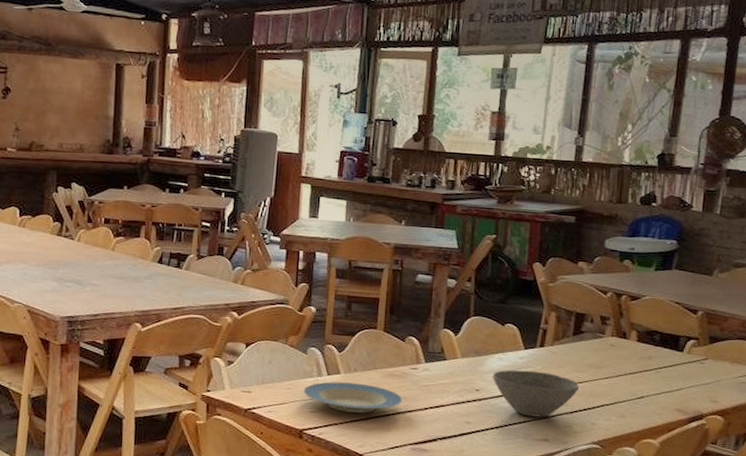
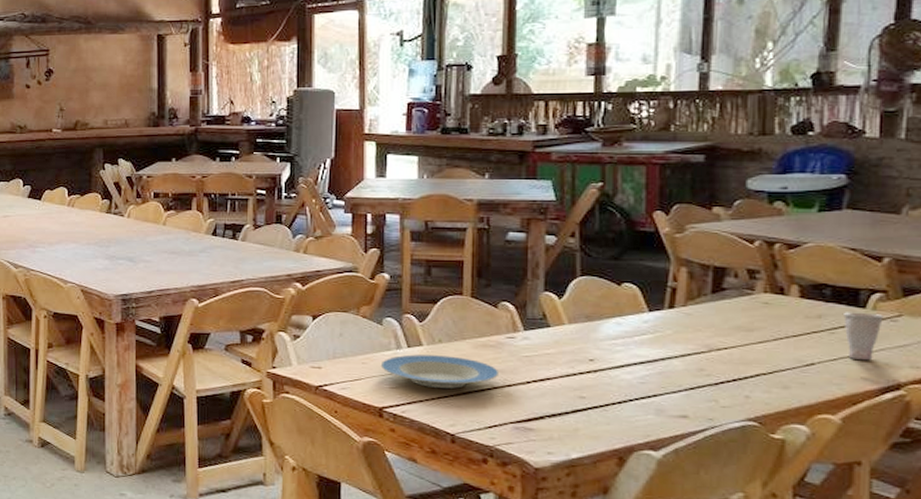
bowl: present [492,369,580,418] -> none [609,335,725,390]
cup: none [666,354,695,396] -> present [842,312,883,361]

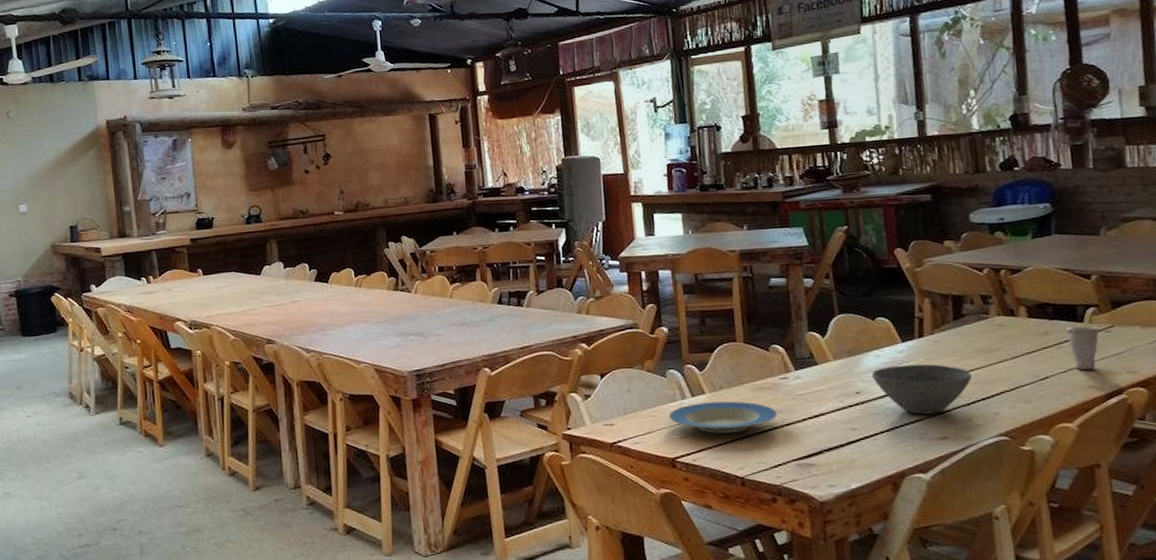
bowl: none [609,335,725,390] -> present [871,364,973,415]

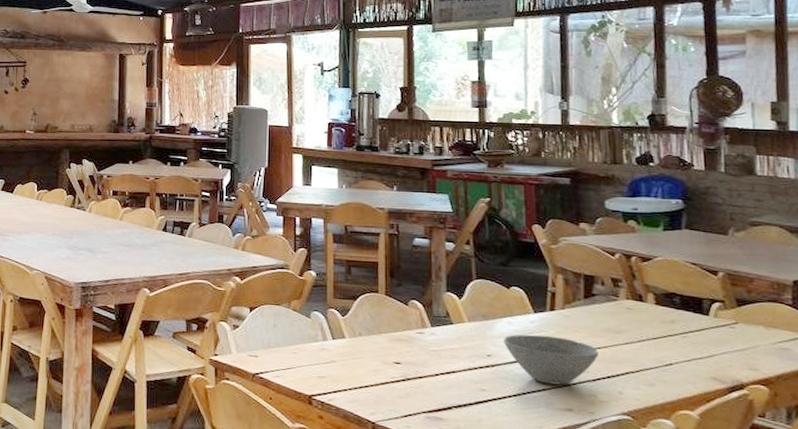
plate: present [668,401,778,434] -> none [309,346,412,379]
cup: present [1065,326,1099,371] -> none [690,318,724,363]

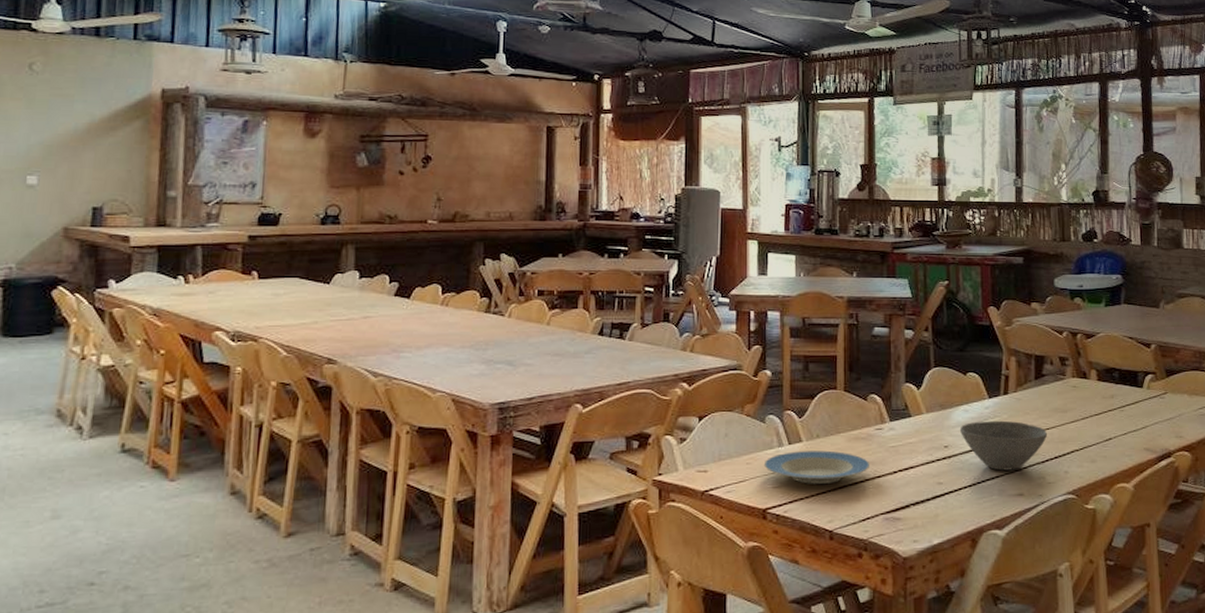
plate: none [309,346,412,379] -> present [764,450,871,484]

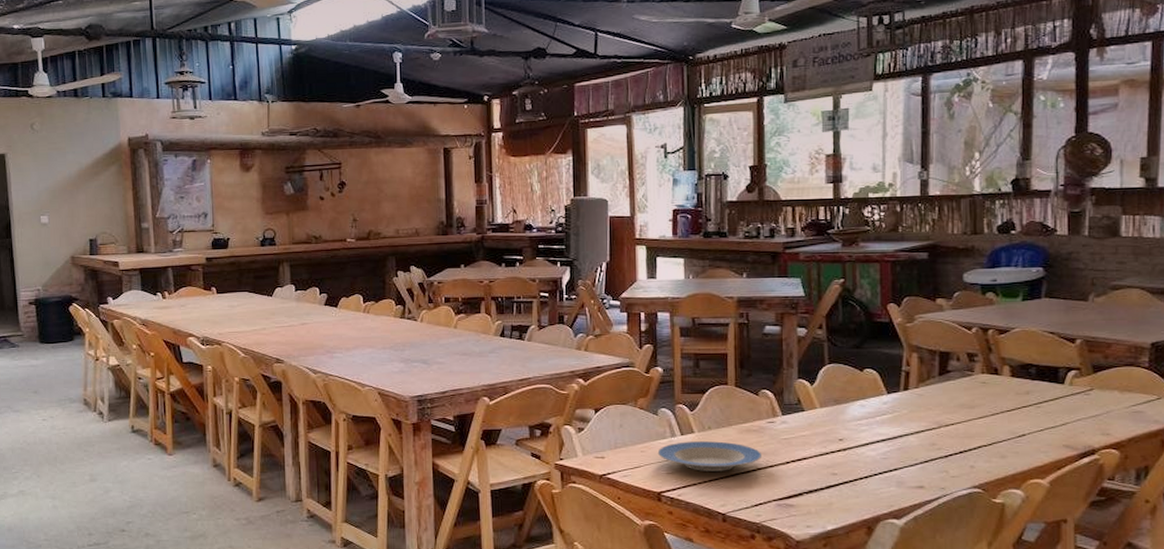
bowl: present [959,420,1048,471] -> none [855,415,952,464]

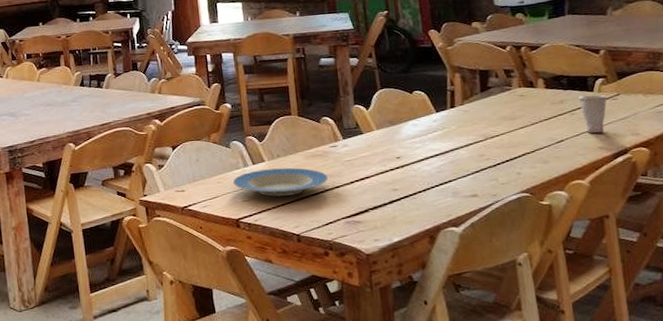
cup: none [1045,388,1078,430] -> present [577,95,607,134]

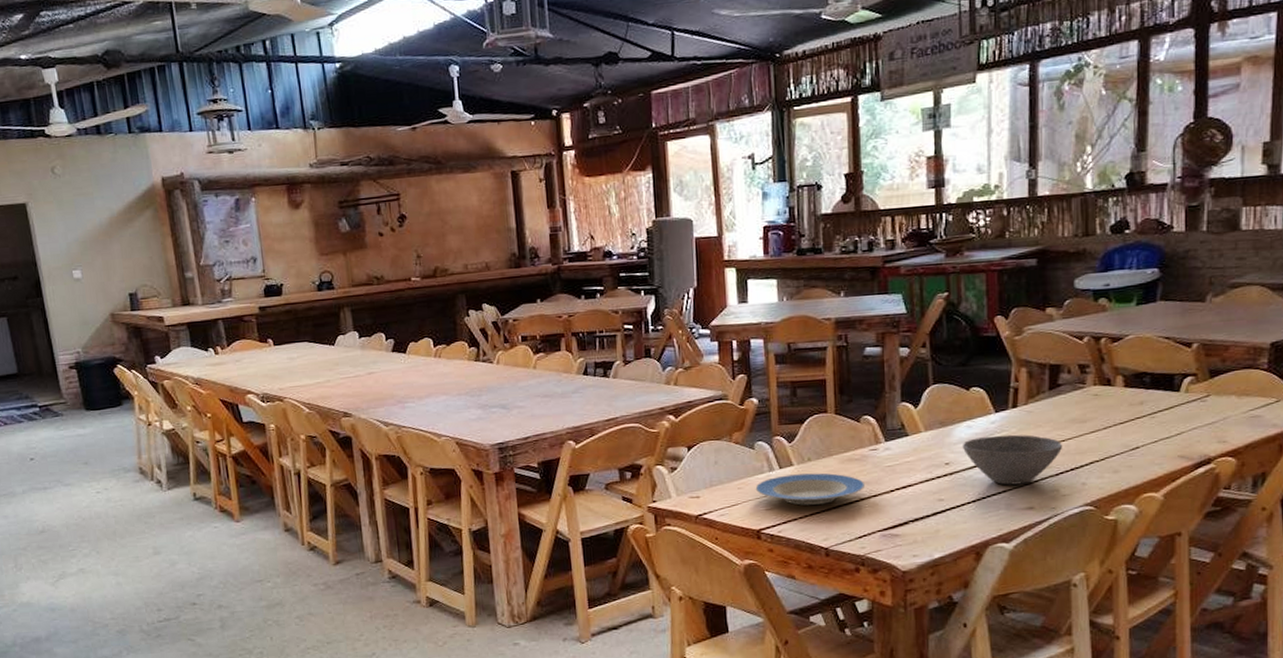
bowl: none [409,131,498,176] -> present [962,434,1063,485]
cup: present [577,95,607,134] -> none [1160,395,1194,440]

